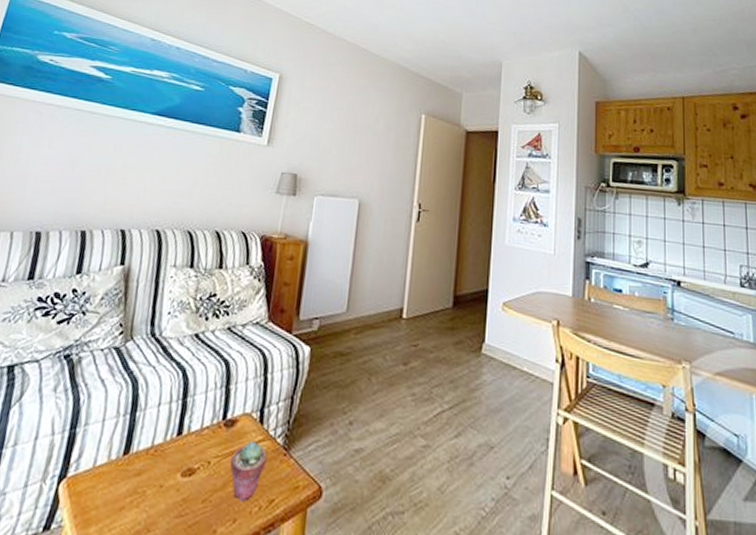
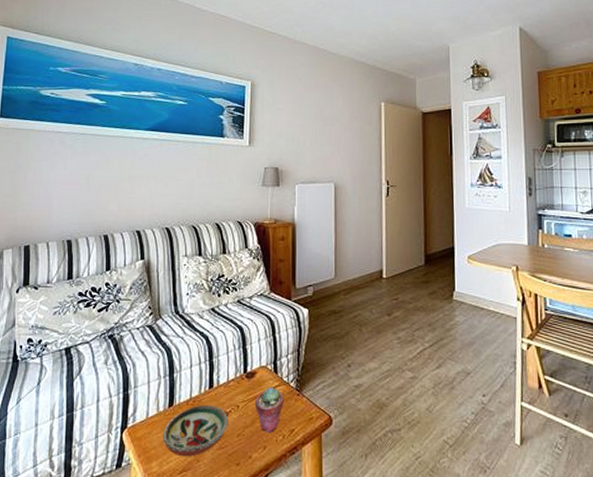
decorative bowl: none [108,456,195,524] -> present [162,406,229,457]

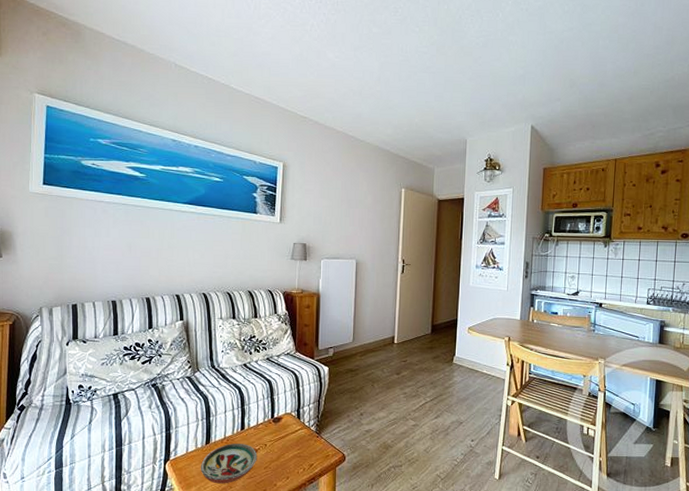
potted succulent: present [254,387,284,434] -> none [280,430,305,467]

